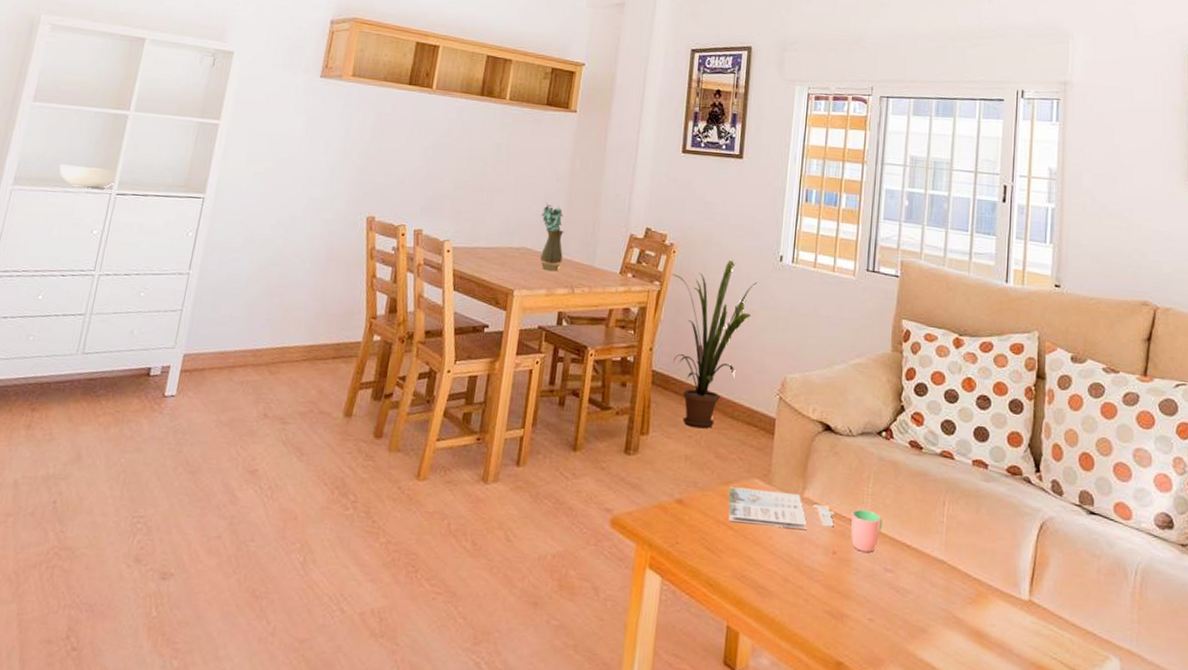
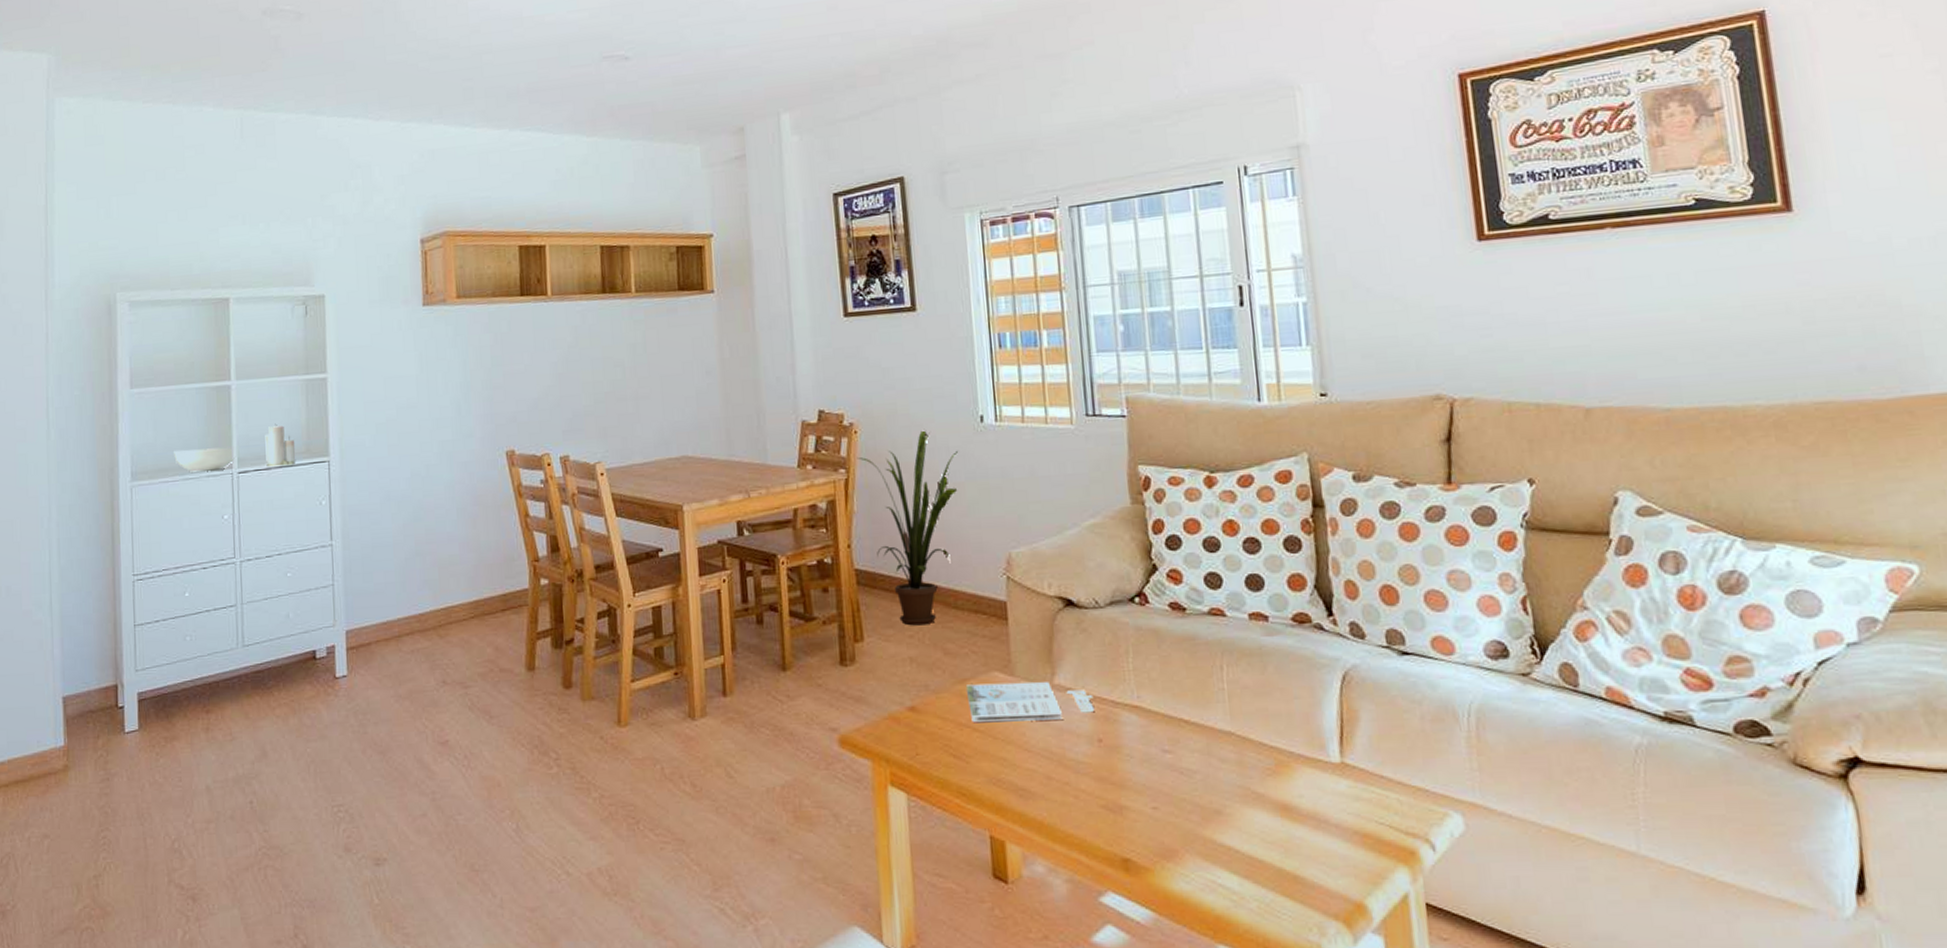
candle: none [144,156,177,196] -> present [265,423,296,467]
vase: present [540,202,564,272] -> none [696,401,730,478]
cup: present [851,509,883,552] -> none [1114,687,1152,735]

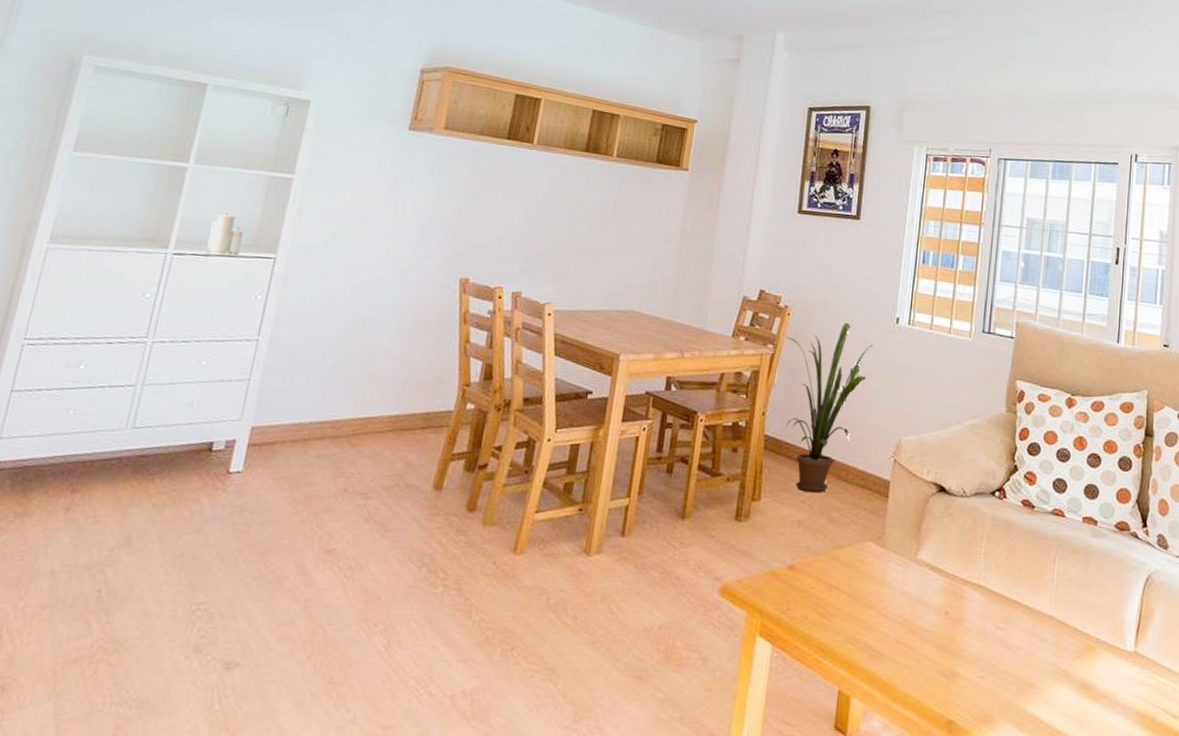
bowl: present [173,447,236,472] -> none [104,220,175,248]
magazine: present [965,681,1095,723] -> none [841,551,948,591]

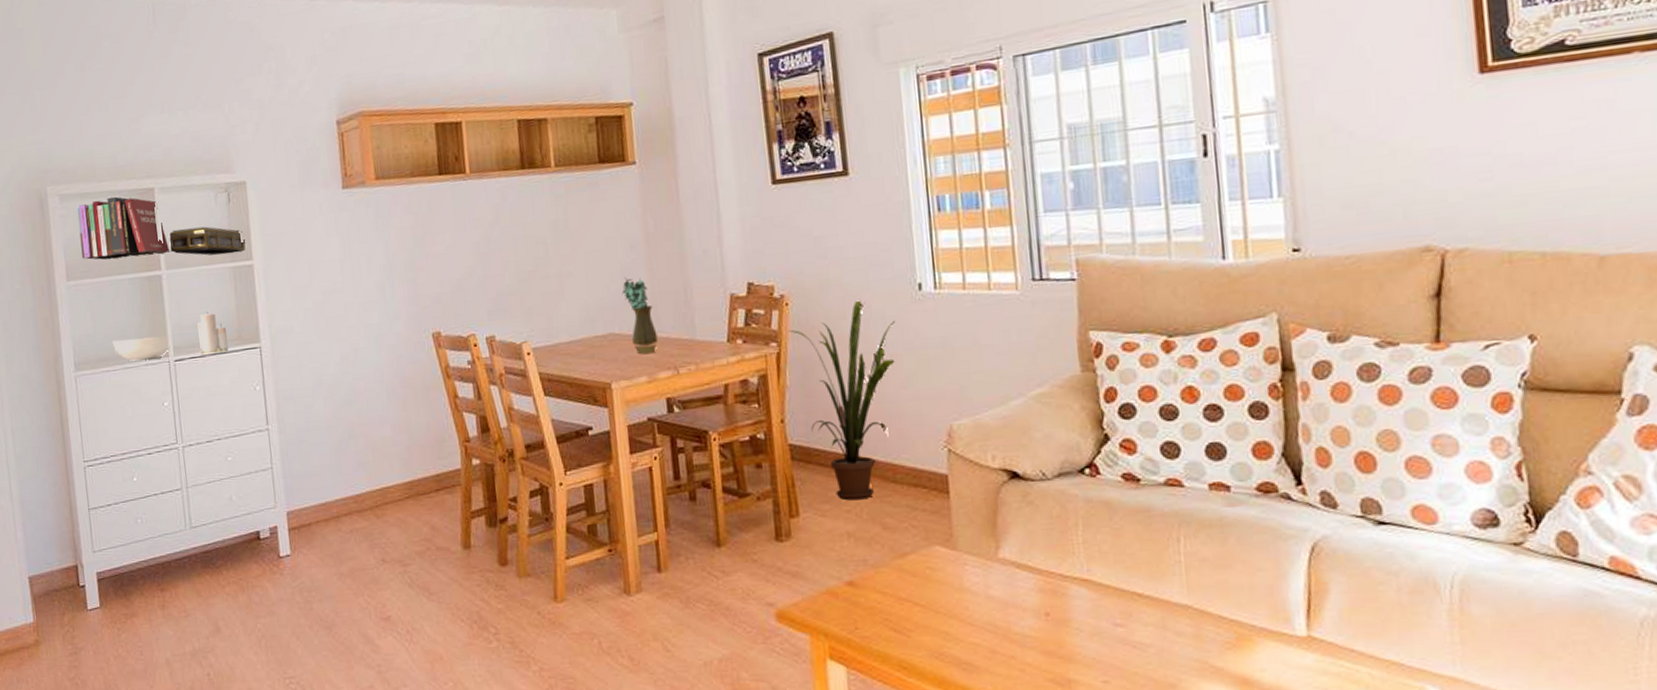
books: none [100,80,206,149] -> present [77,196,169,260]
bowl: none [104,220,175,248] -> present [111,336,171,362]
decorative box: none [207,128,292,165] -> present [169,226,246,256]
vase: none [648,263,674,335] -> present [621,277,658,355]

